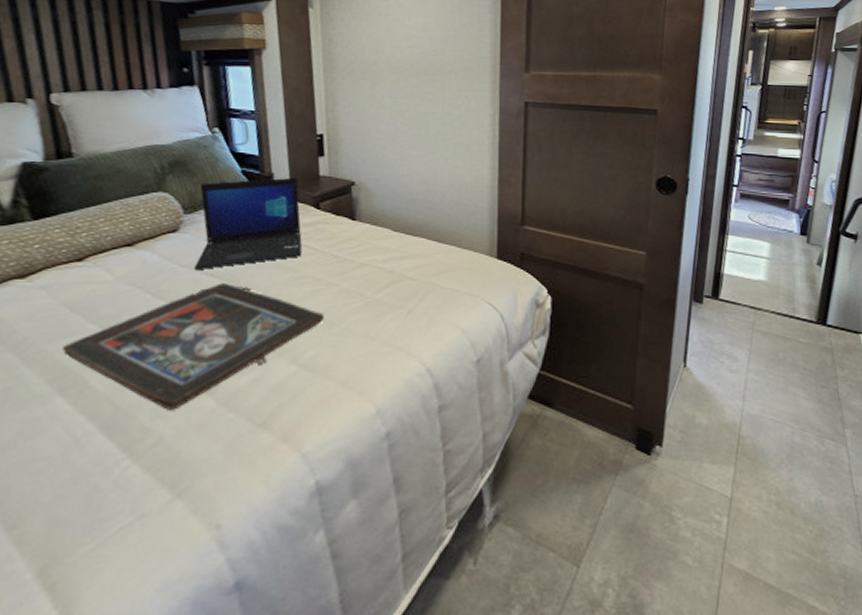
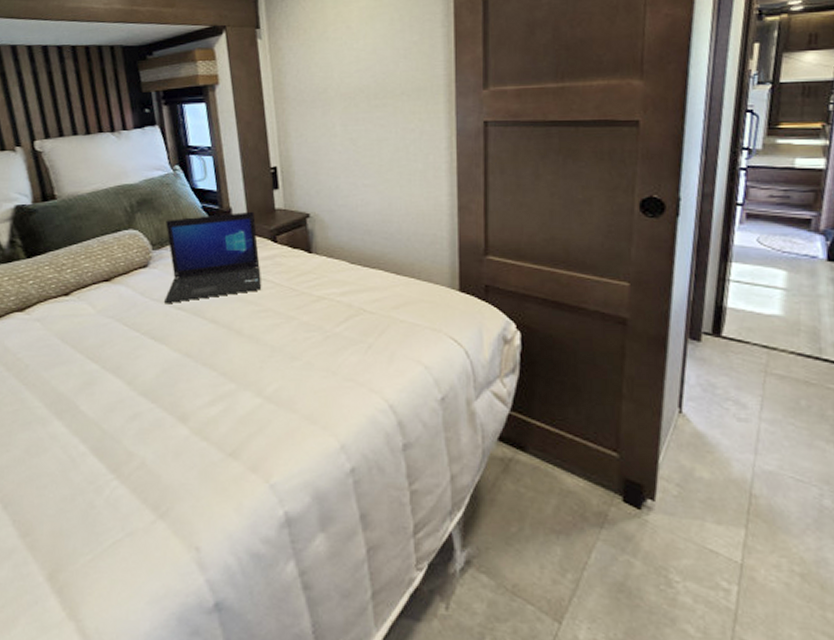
religious icon: present [61,283,325,410] -> none [56,317,287,436]

